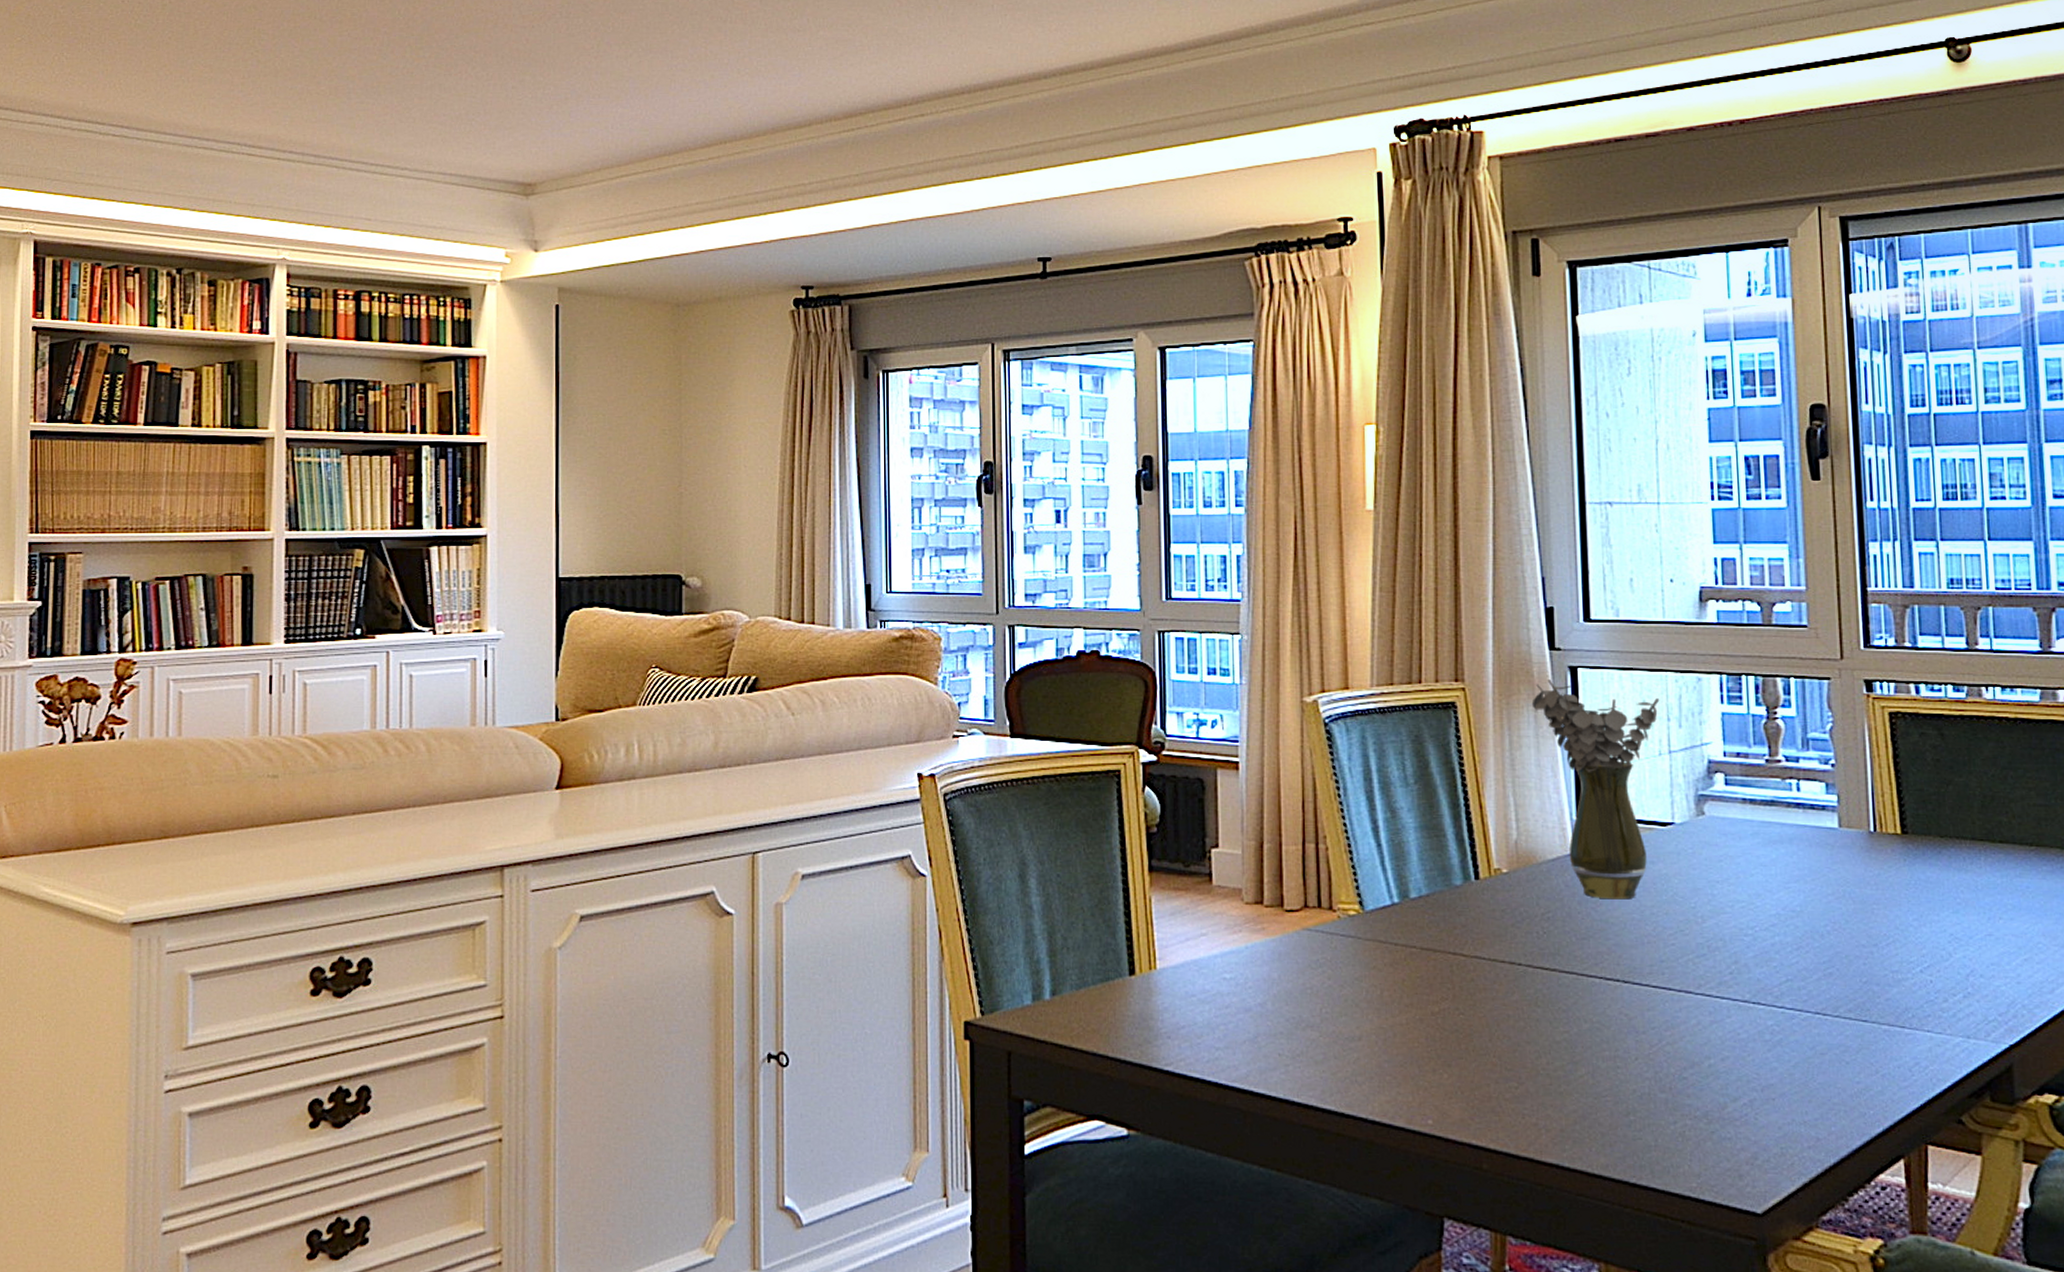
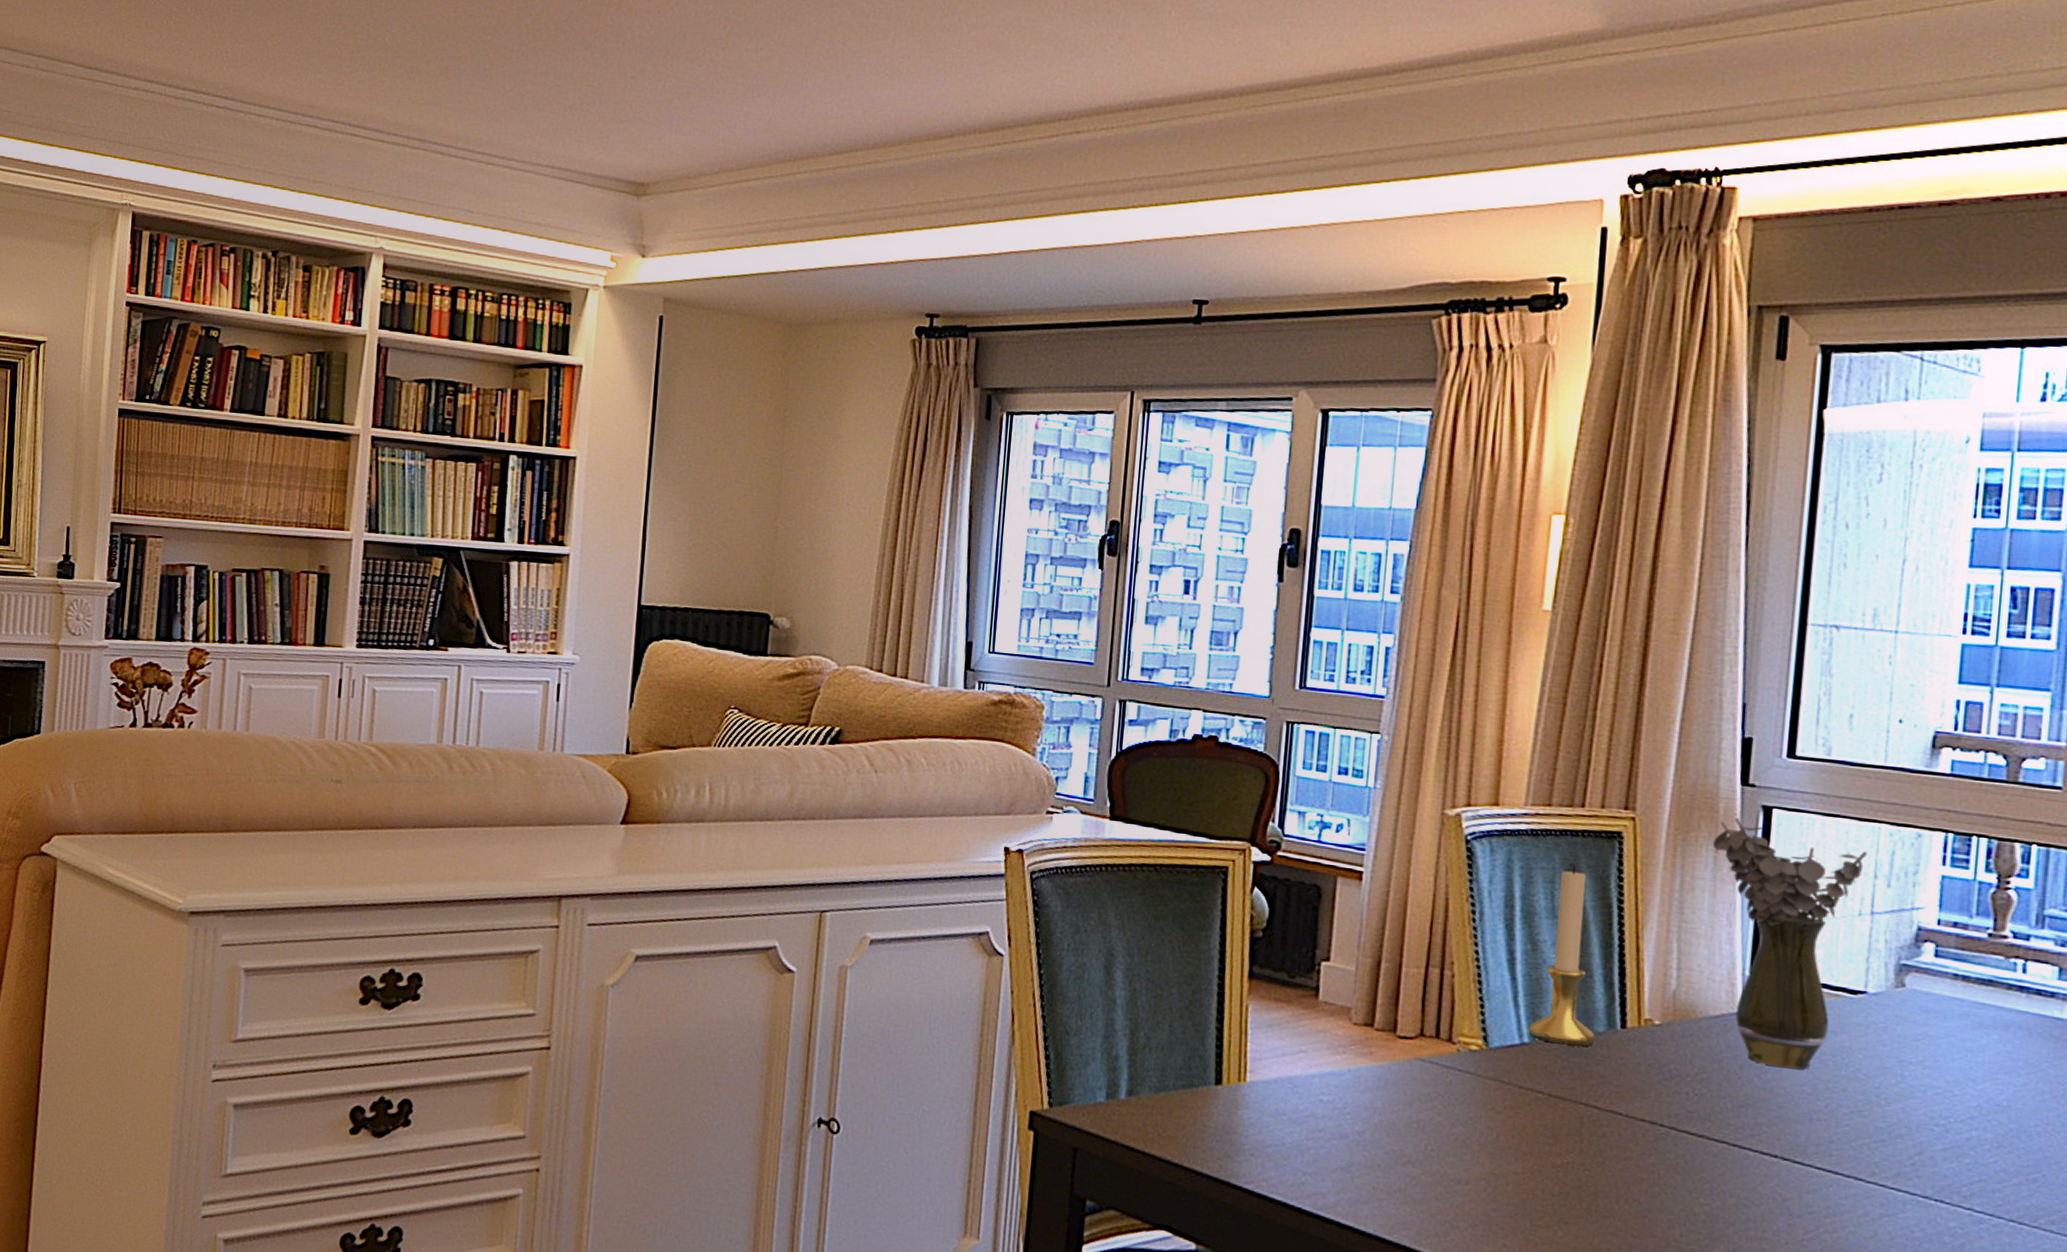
candle holder: none [1396,737,1455,901] -> present [1528,866,1596,1047]

